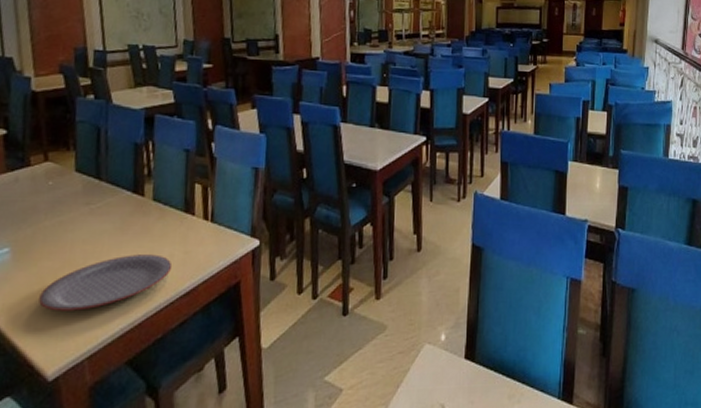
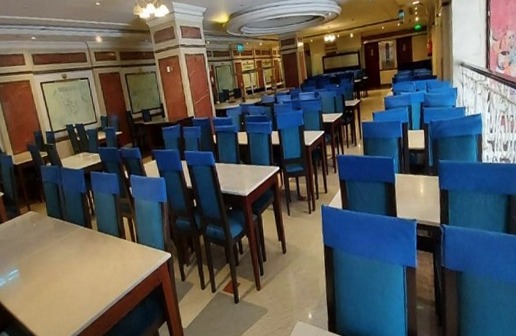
plate: present [39,254,173,311] -> none [40,268,117,309]

